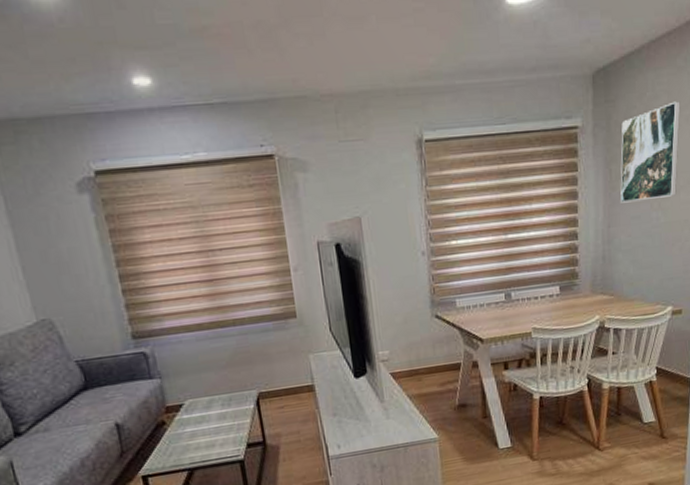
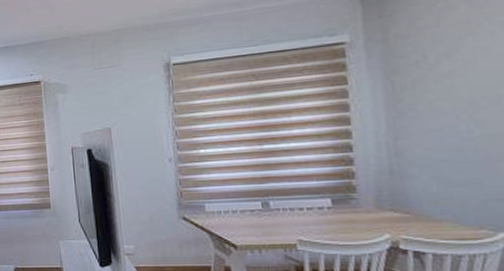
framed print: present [620,101,681,203] -> none [403,8,497,115]

